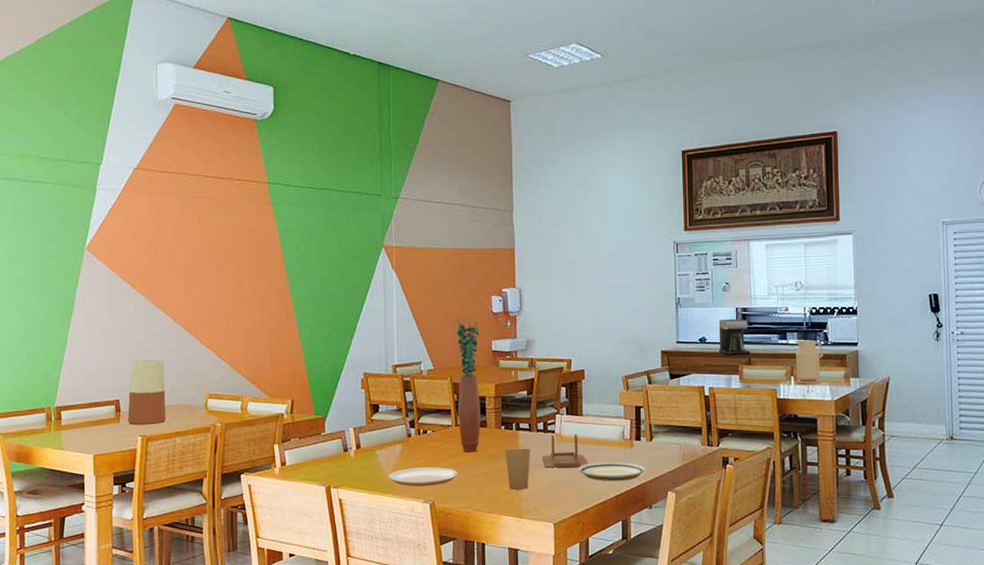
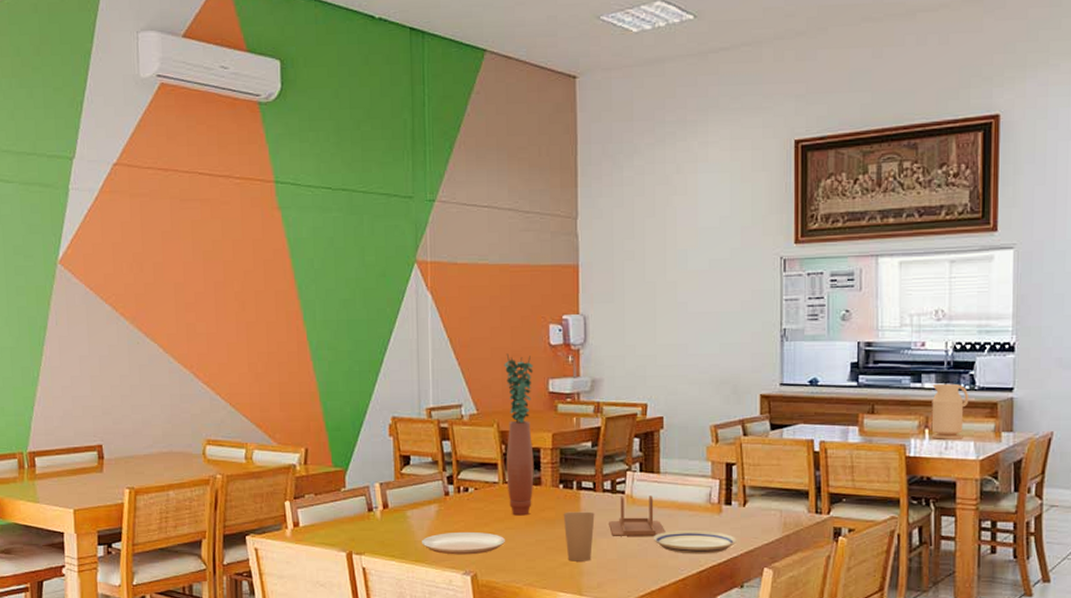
vase: present [127,359,166,425] -> none [112,397,158,476]
coffee maker: present [718,319,751,357] -> none [833,356,874,403]

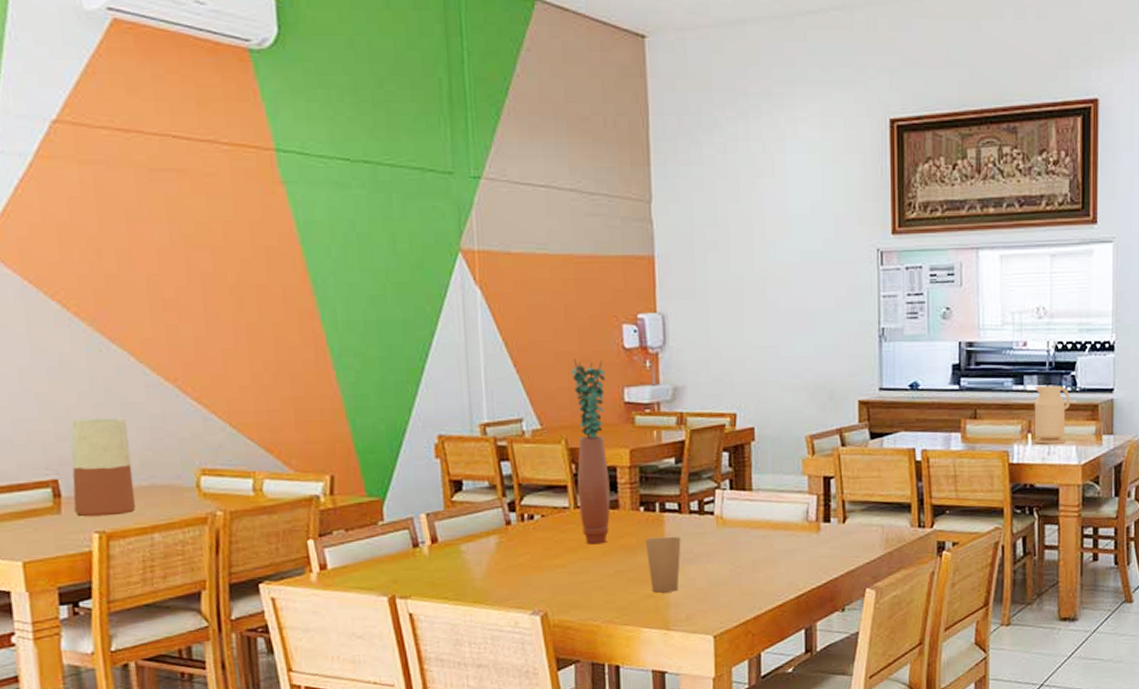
vase: none [112,397,158,476] -> present [71,418,137,517]
plate: present [421,531,505,555] -> none [479,565,579,593]
napkin holder: present [609,496,666,536] -> none [697,515,760,562]
plate: present [653,530,737,554] -> none [746,551,837,578]

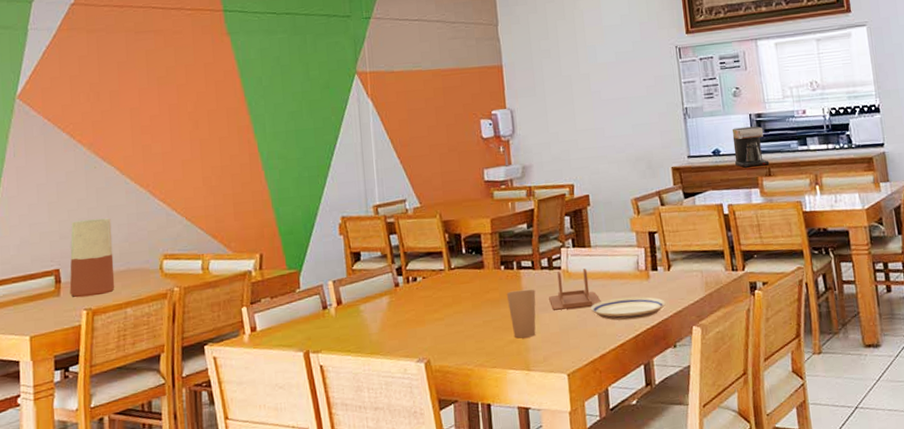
vase: present [571,358,611,545] -> none [442,149,477,300]
napkin holder: none [697,515,760,562] -> present [549,268,601,310]
plate: none [746,551,837,578] -> present [590,296,666,321]
coffee maker: none [934,357,977,408] -> present [732,126,770,169]
water jug: present [1034,385,1071,445] -> none [816,144,849,194]

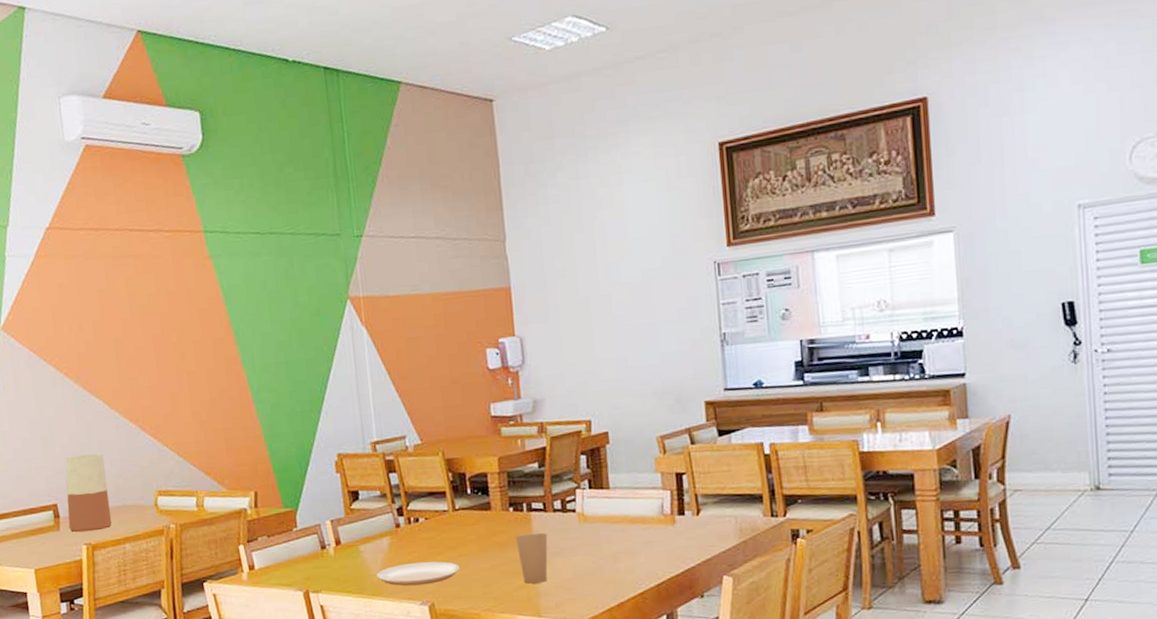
plate: none [375,319,454,344] -> present [376,561,460,586]
napkin holder: present [549,268,601,310] -> none [562,512,620,555]
plate: present [590,296,666,321] -> none [608,542,693,568]
coffee maker: present [732,126,770,169] -> none [778,353,822,403]

